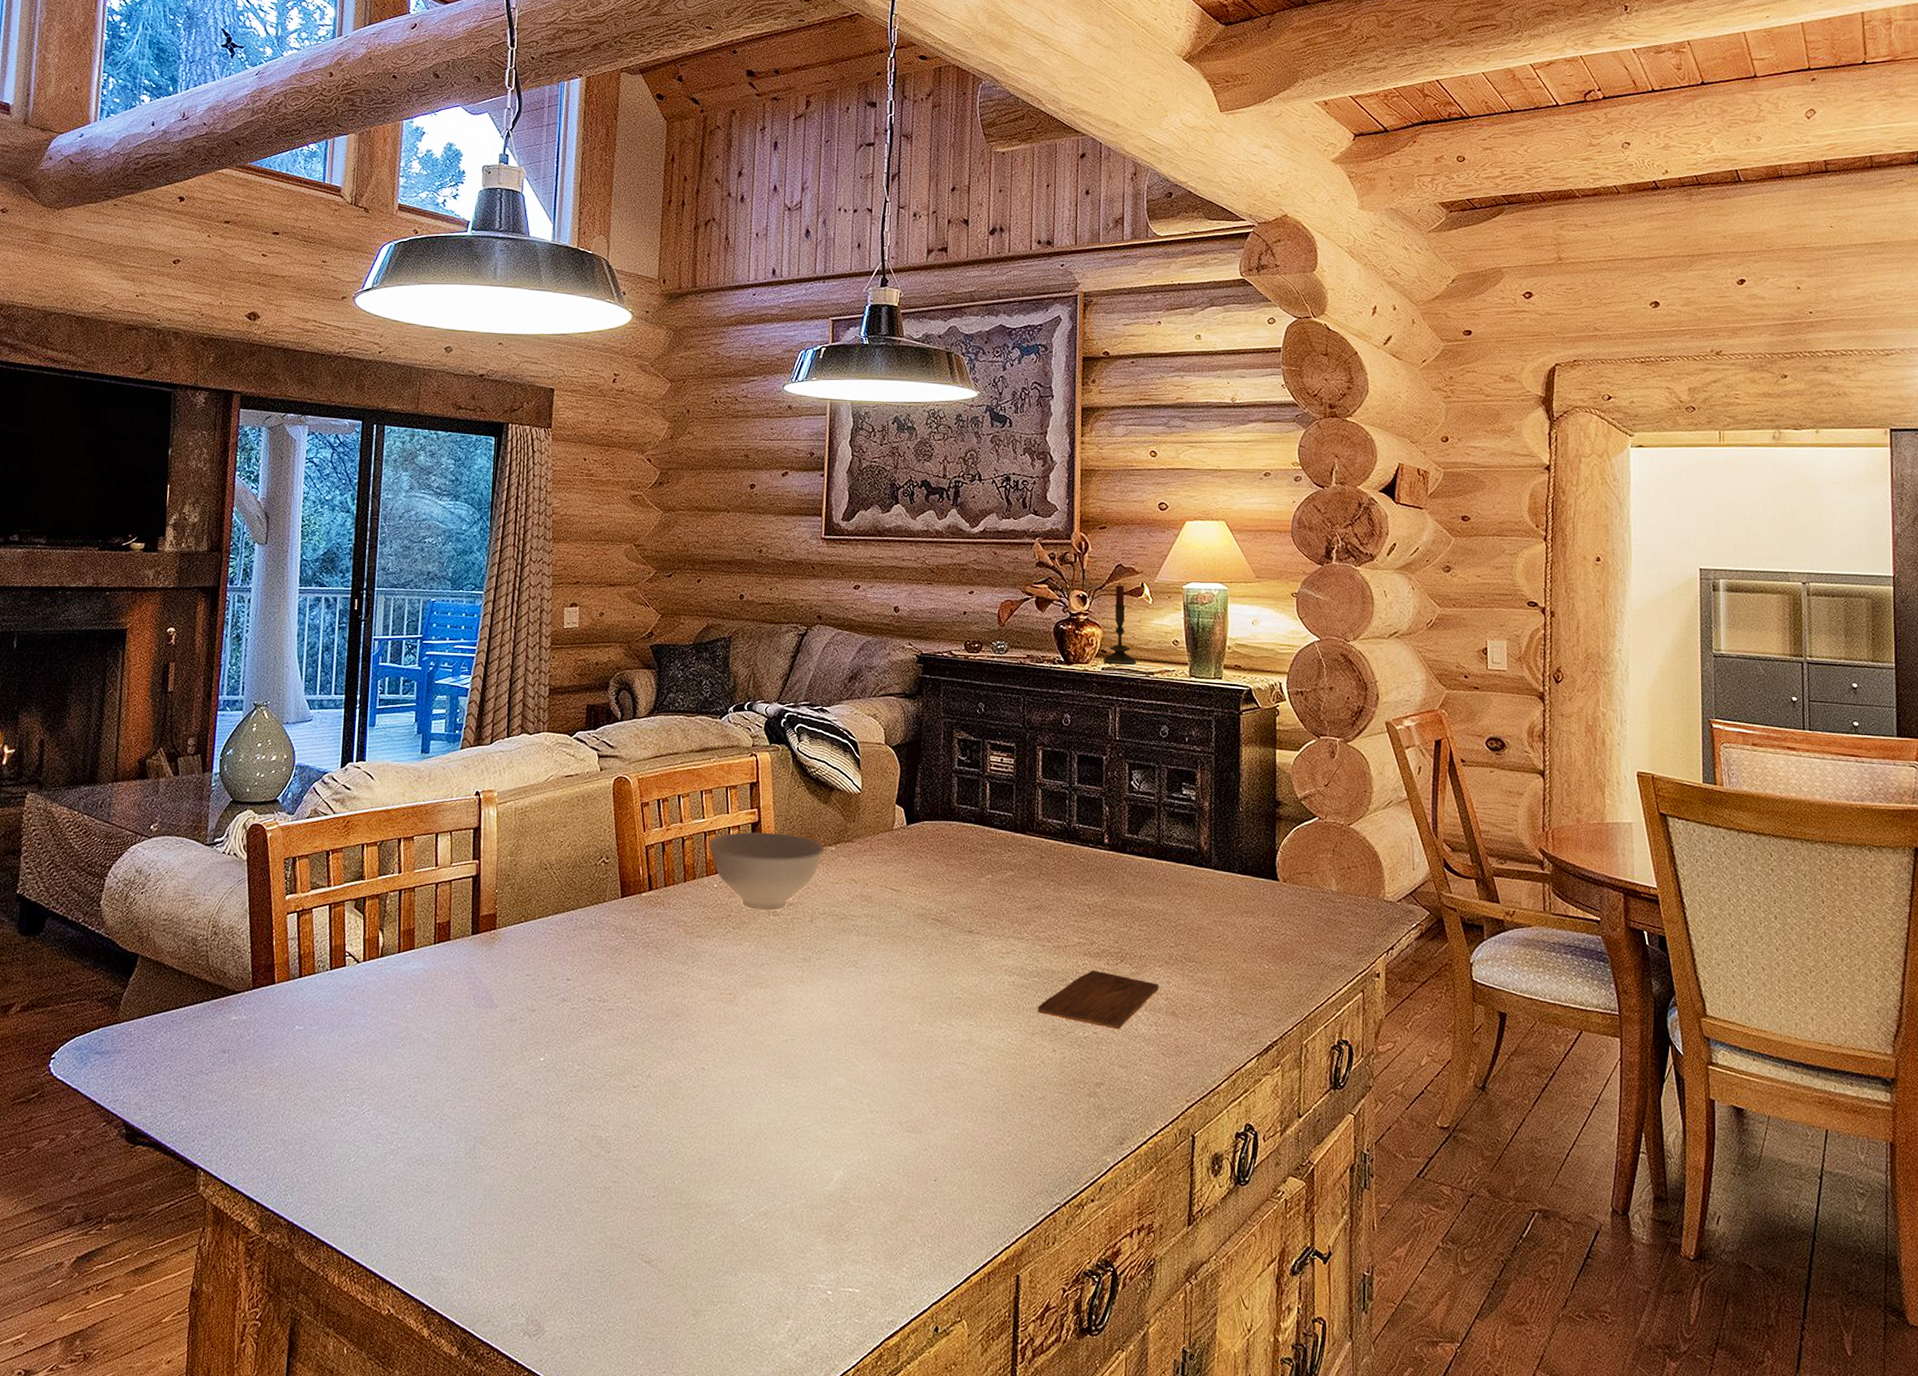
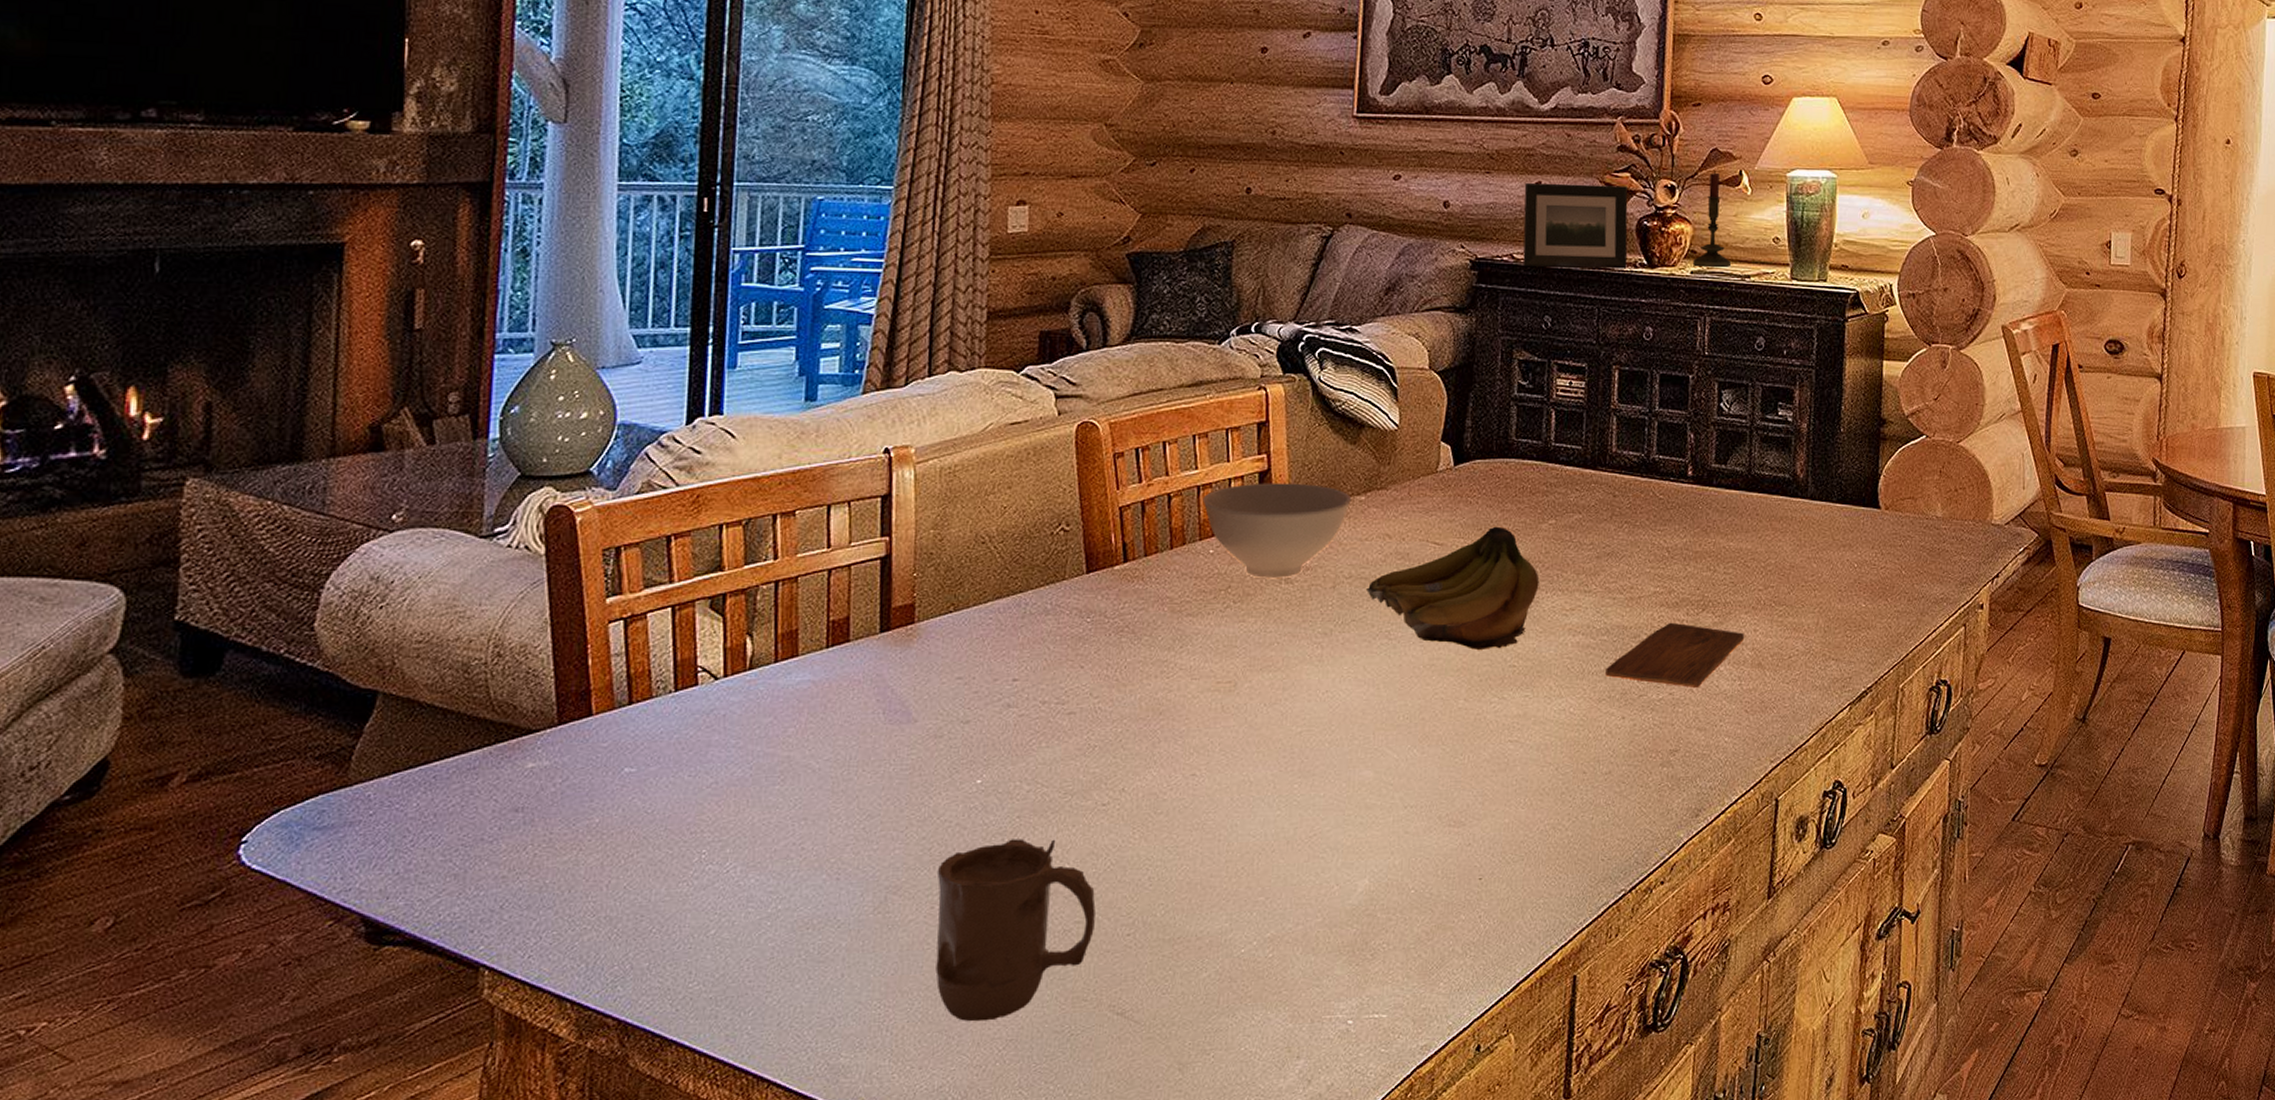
mug: none [510,1108,629,1255] -> present [935,839,1096,1022]
fruit: none [836,877,980,983] -> present [1365,526,1540,650]
picture frame: none [959,592,1047,665] -> present [1523,182,1628,269]

